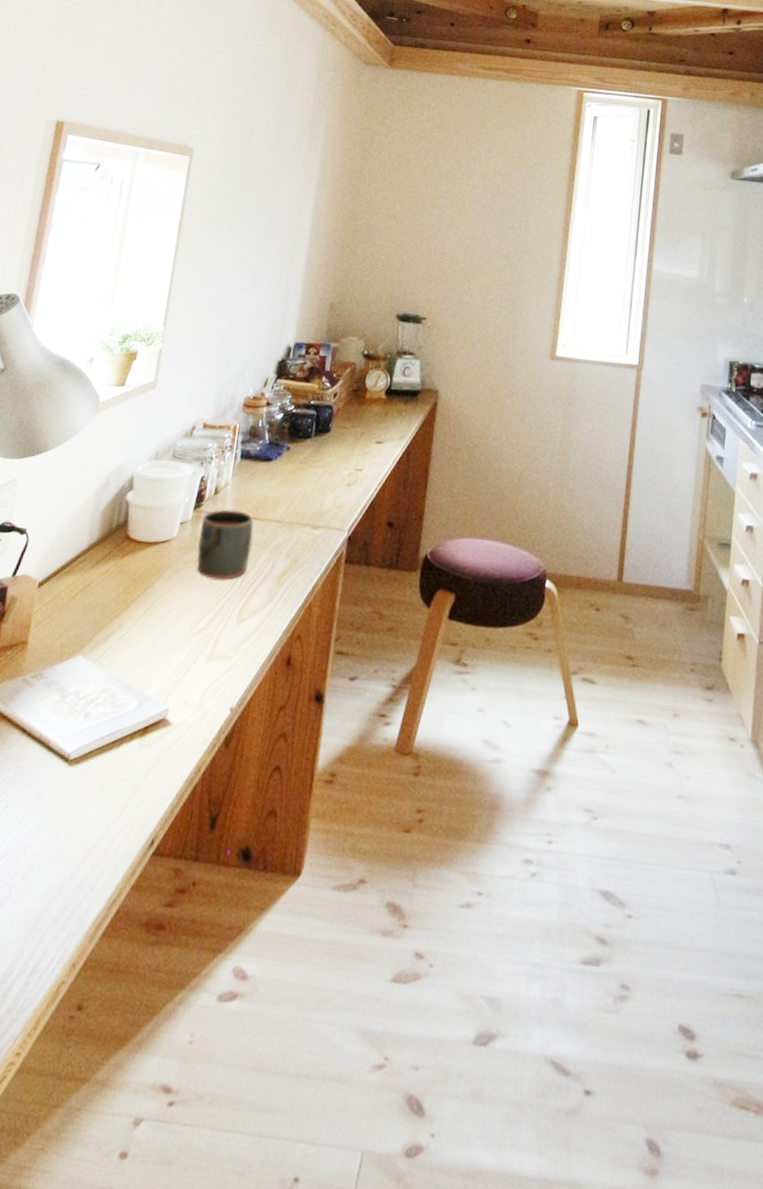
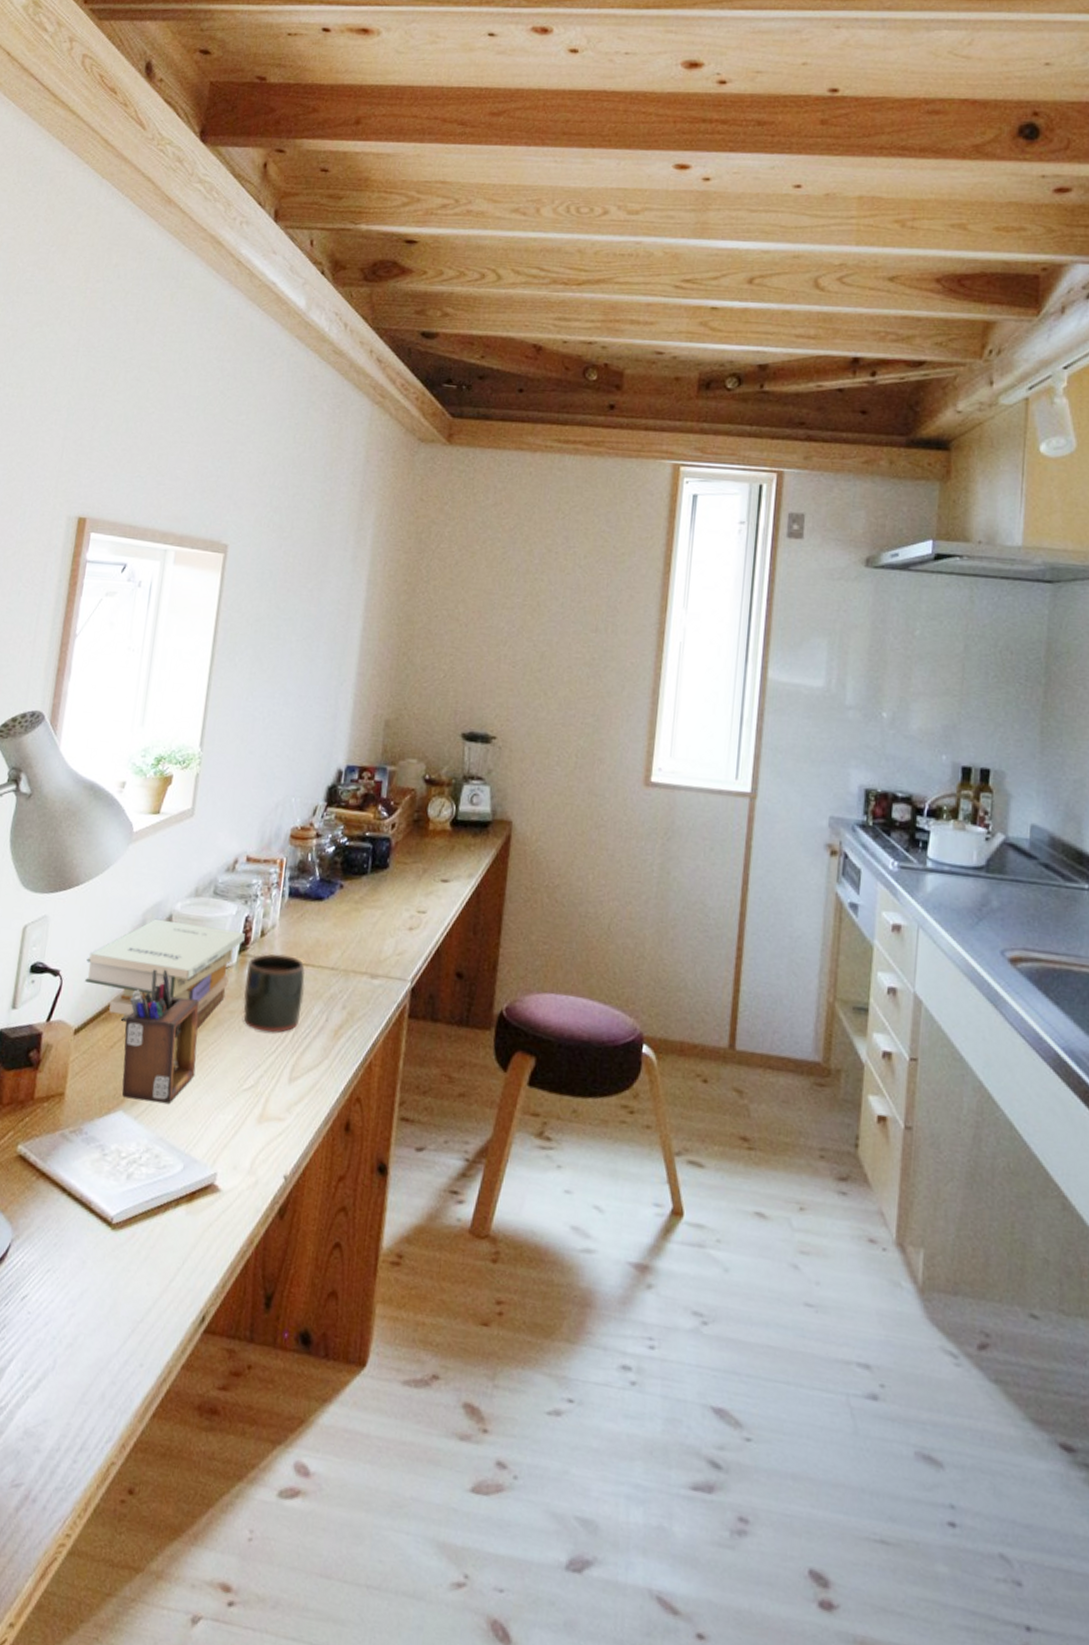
books: none [50,480,200,579] -> present [85,918,245,1029]
desk organizer: none [82,525,157,647] -> present [122,969,200,1104]

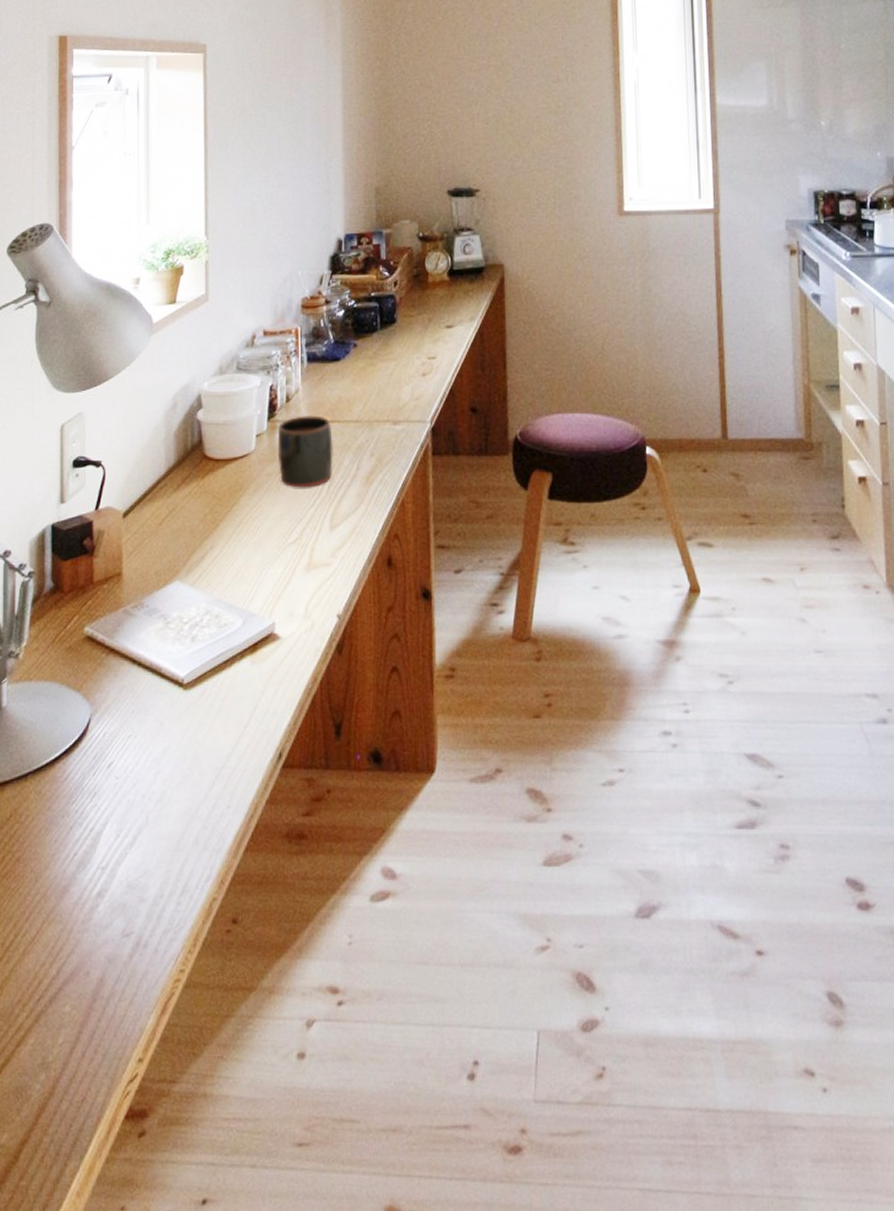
books: present [85,918,245,1029] -> none [126,400,272,498]
desk organizer: present [122,969,200,1104] -> none [170,445,242,568]

